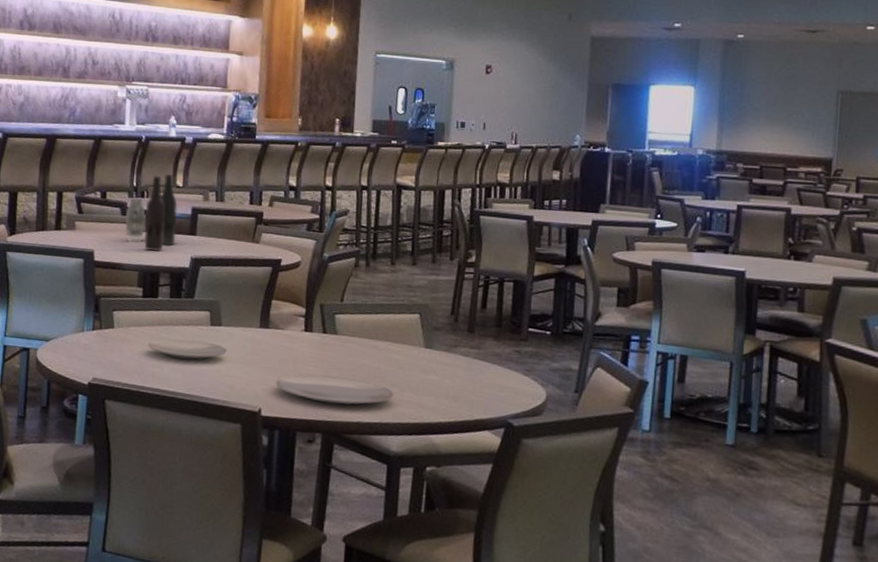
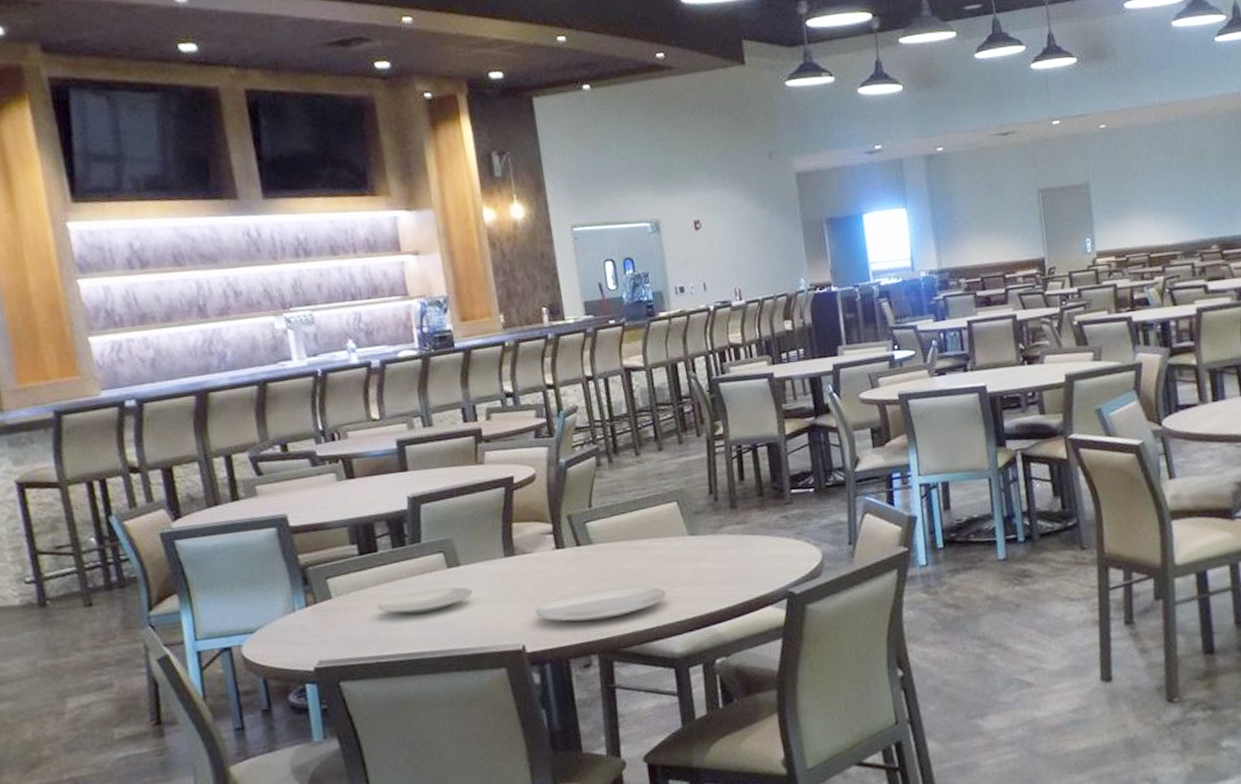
vase: present [125,198,146,244] -> none [317,442,345,496]
beer bottle: present [143,173,178,251] -> none [340,407,385,501]

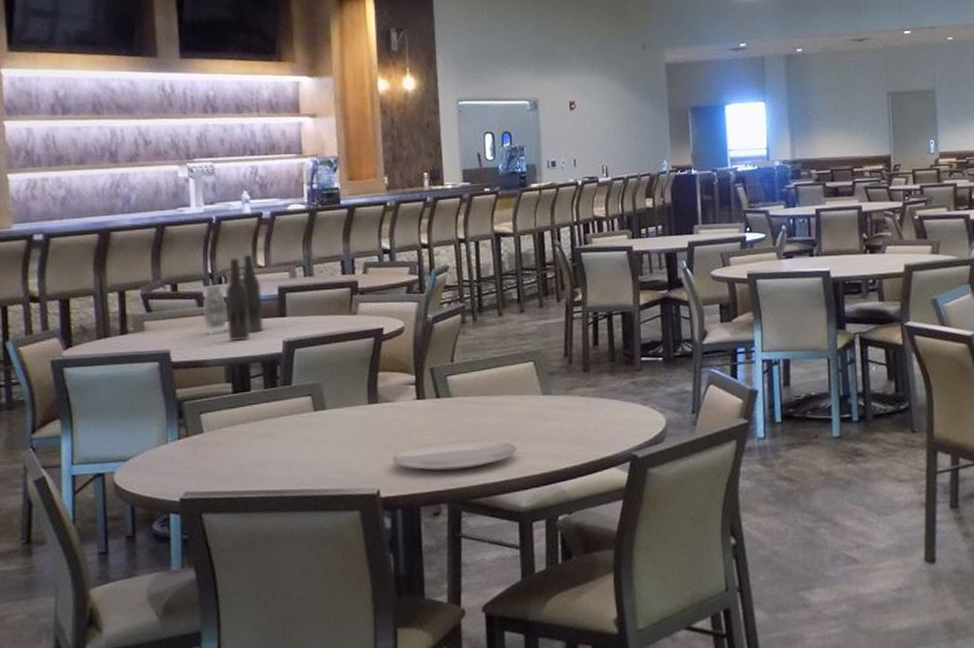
vase: none [317,442,345,496] -> present [203,285,226,336]
beer bottle: none [340,407,385,501] -> present [226,254,264,341]
plate: present [377,587,473,614] -> none [245,429,335,453]

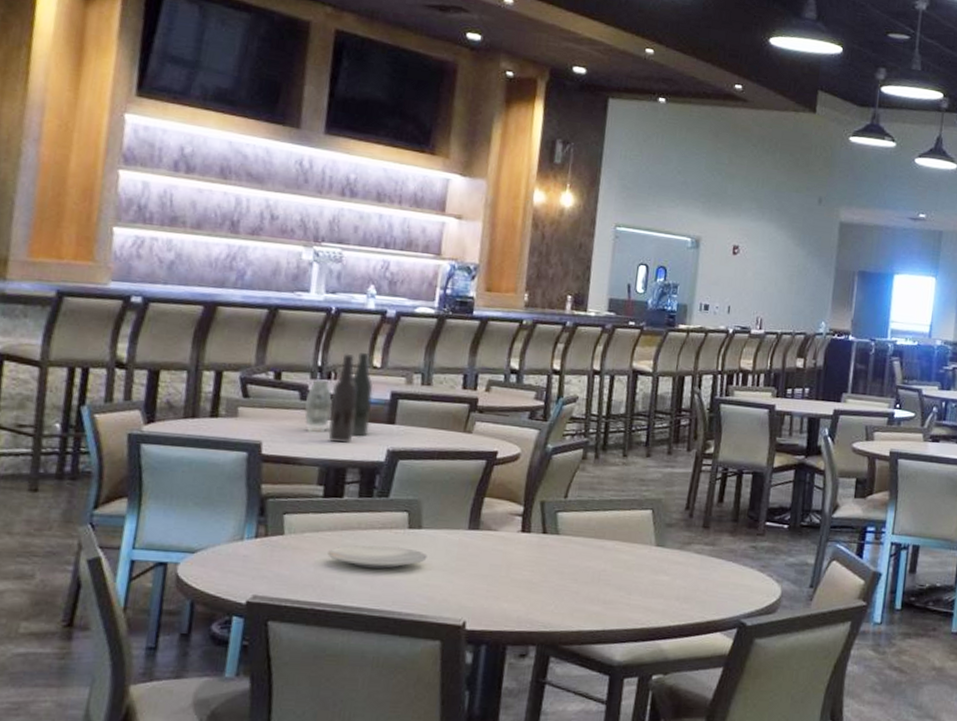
plate: none [245,429,335,453] -> present [327,545,428,569]
plate: present [392,439,517,471] -> none [484,580,620,613]

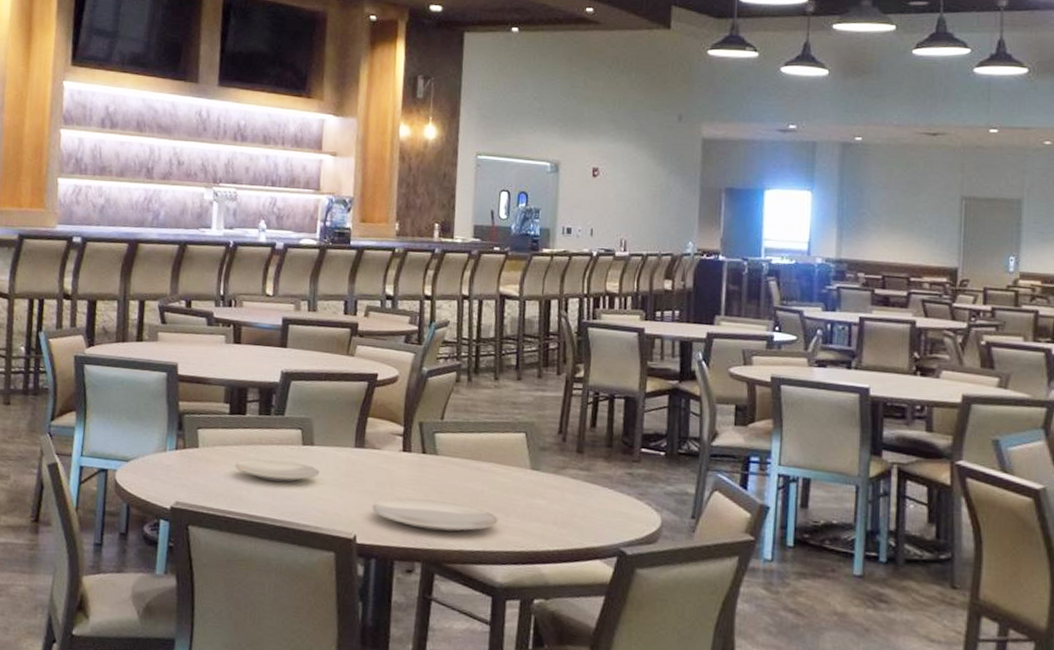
vase: present [304,379,332,434] -> none [211,307,233,356]
beer bottle: present [327,352,373,443] -> none [230,281,267,365]
plate: none [484,580,620,613] -> present [372,498,498,532]

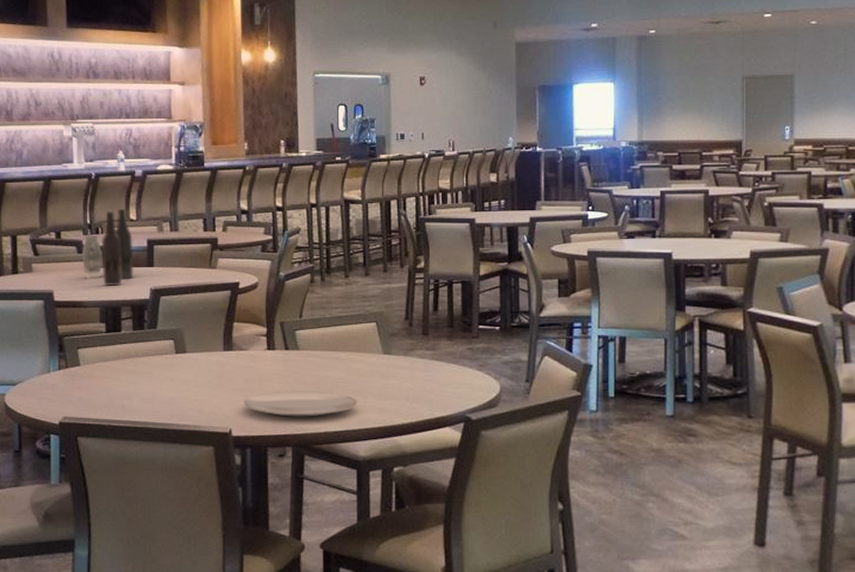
vase: none [211,307,233,356] -> present [82,235,102,280]
beer bottle: none [230,281,267,365] -> present [102,208,134,286]
plate: present [235,459,320,482] -> none [115,370,194,388]

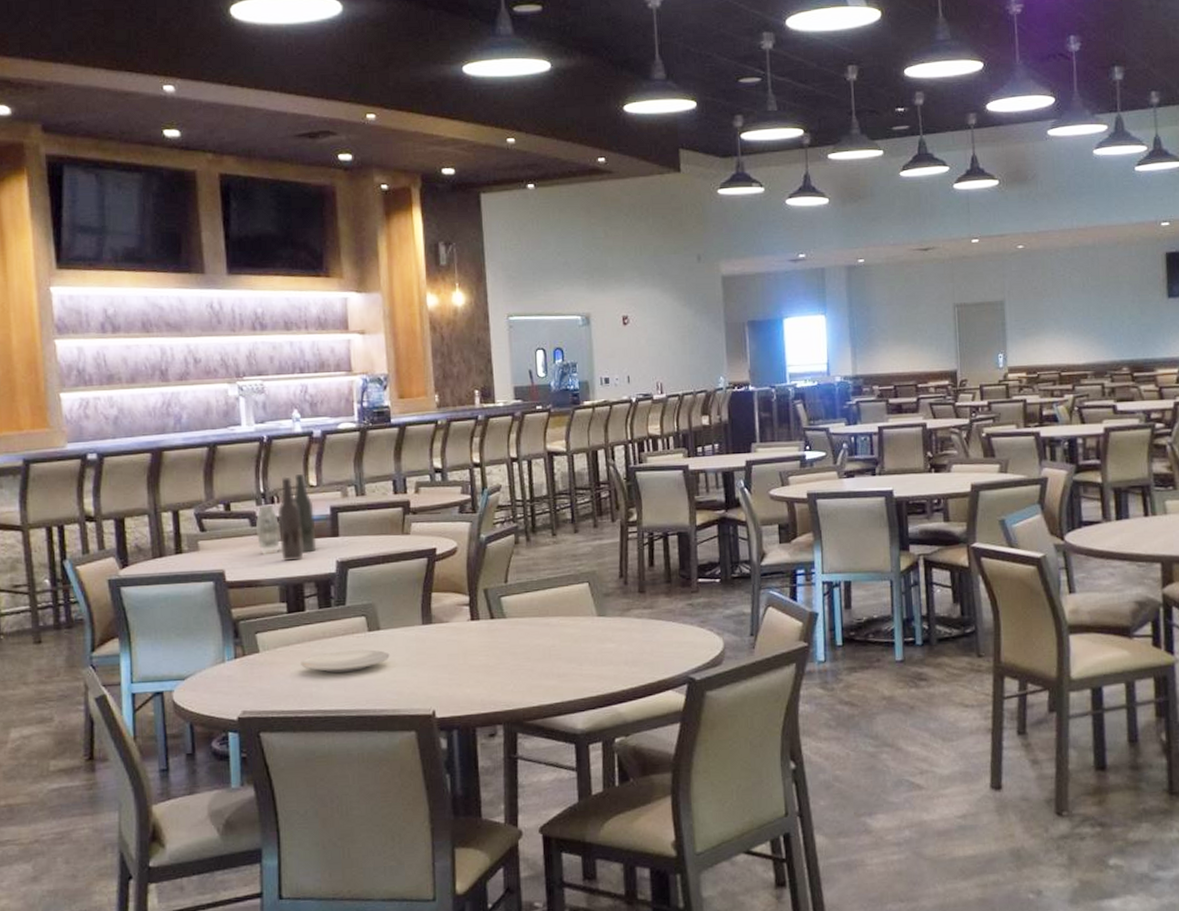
plate: none [115,370,194,388] -> present [301,649,390,673]
plate: present [244,390,357,417] -> none [447,660,572,692]

